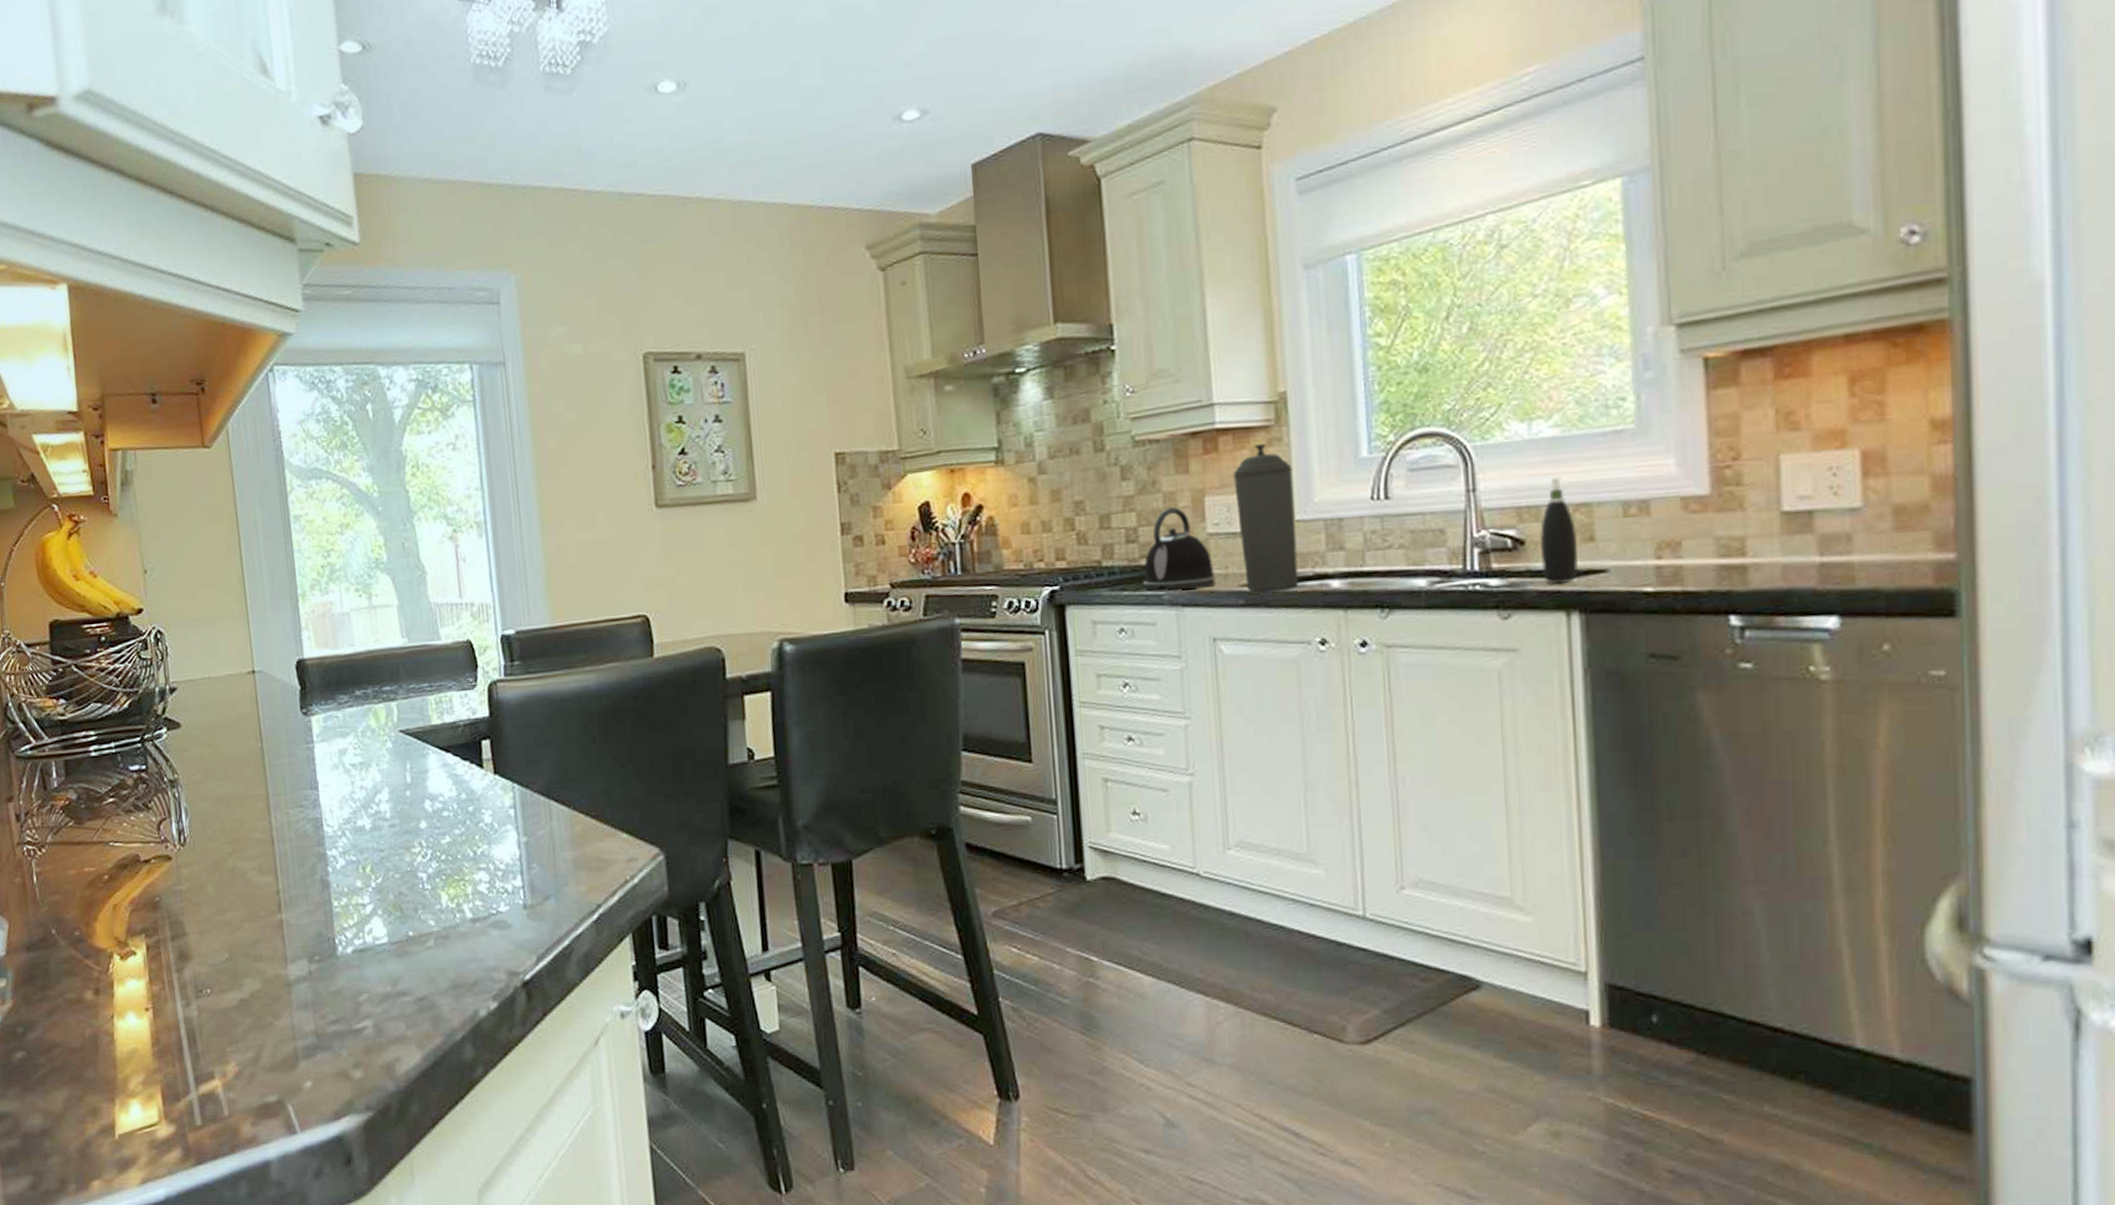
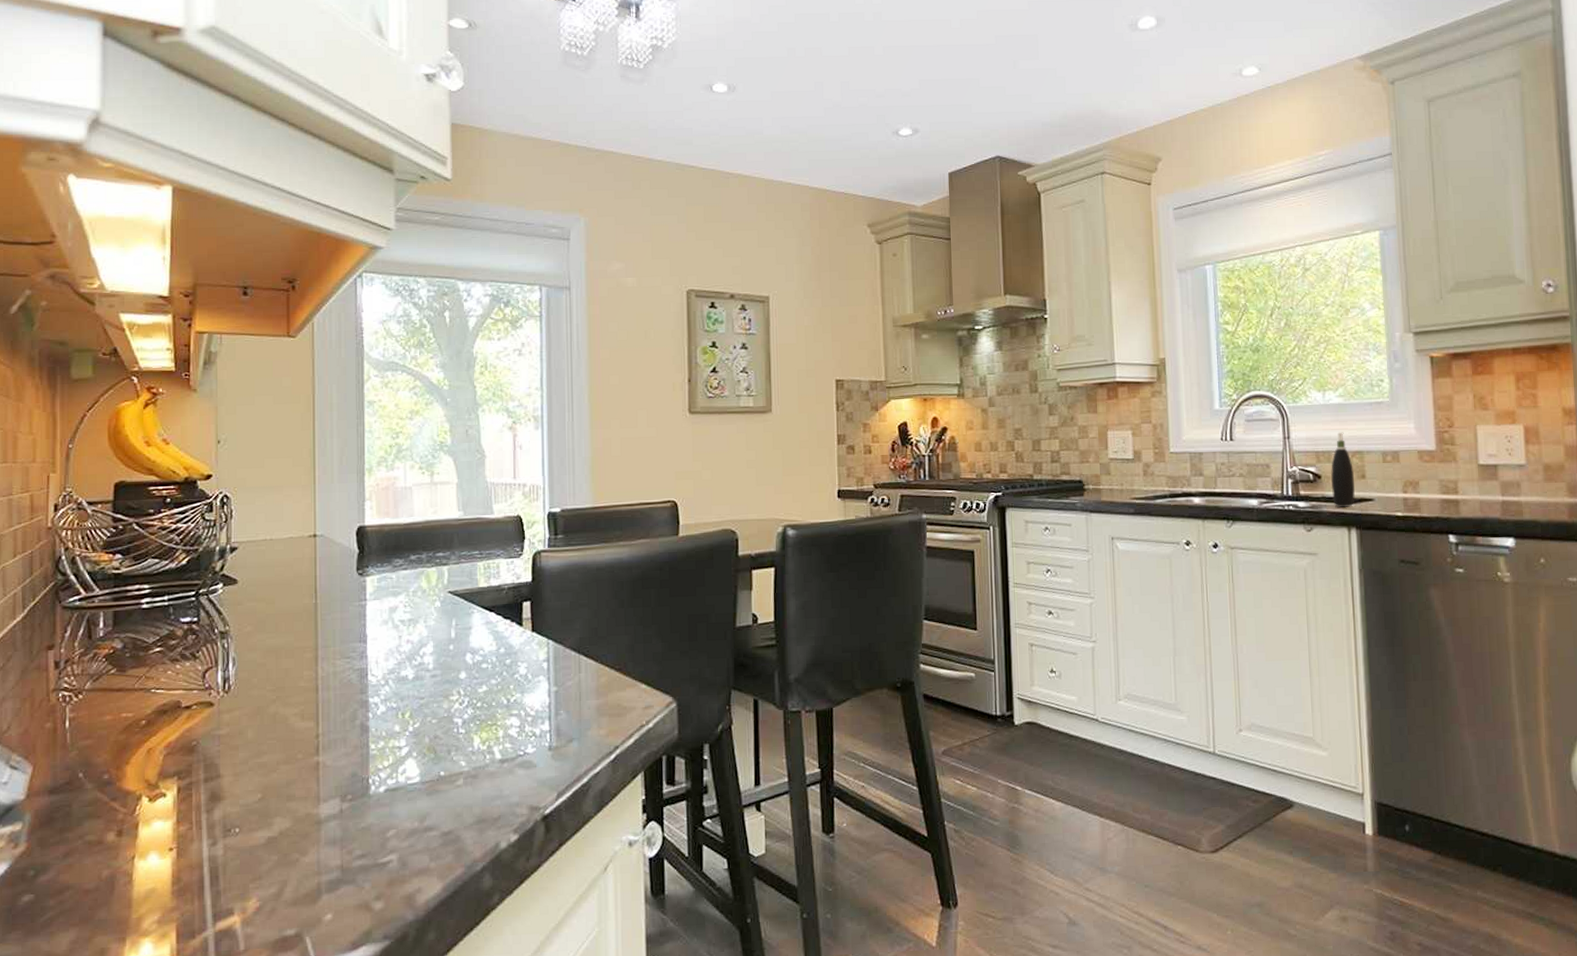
kettle: present [1143,507,1217,592] -> none [1063,438,1115,501]
canister: present [1232,444,1299,593] -> none [1127,395,1172,505]

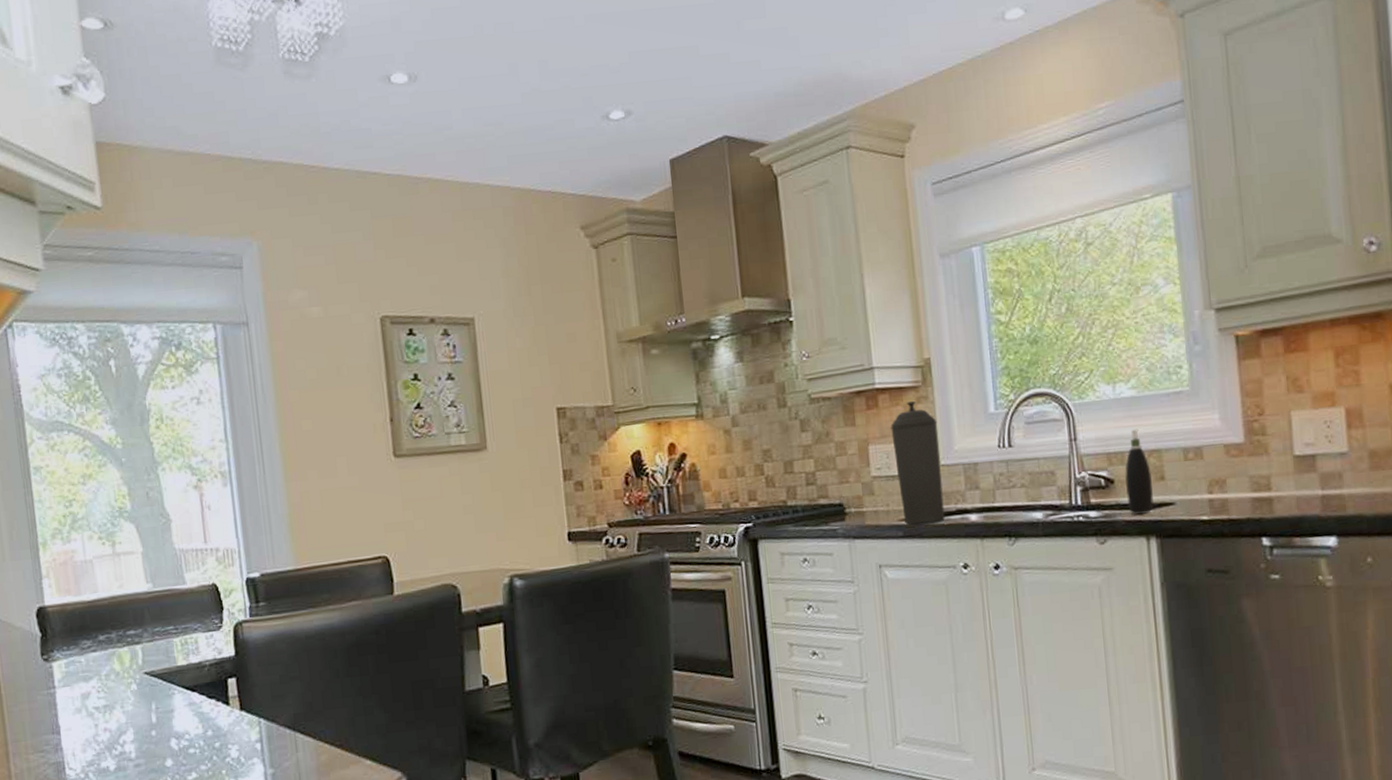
canister: none [1127,395,1172,505] -> present [890,401,945,526]

